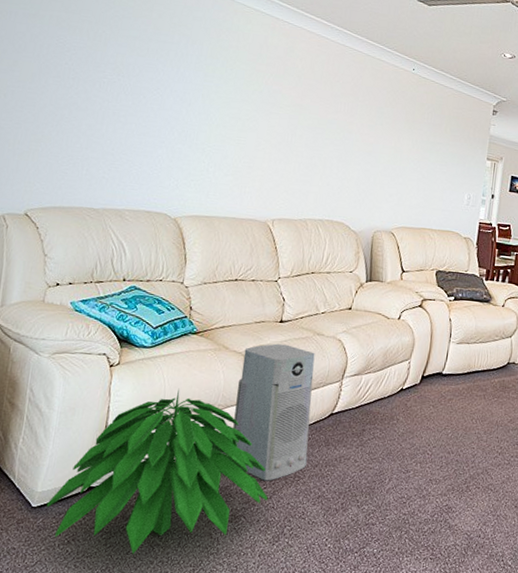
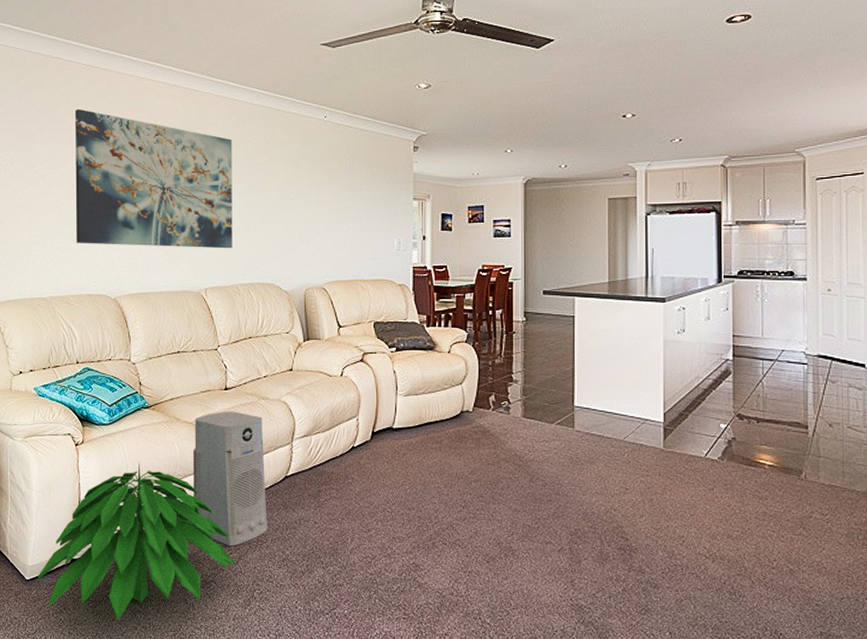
wall art: none [140,20,320,183] -> present [74,108,232,249]

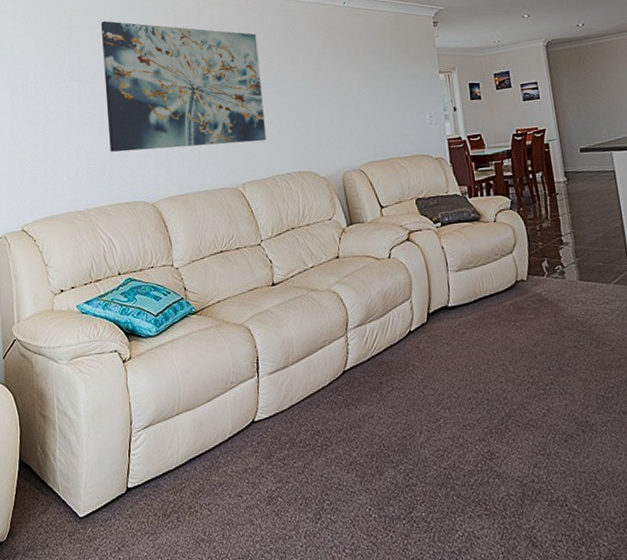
indoor plant: present [37,461,235,621] -> none [92,372,301,553]
air purifier: present [193,411,267,547] -> none [244,307,331,455]

